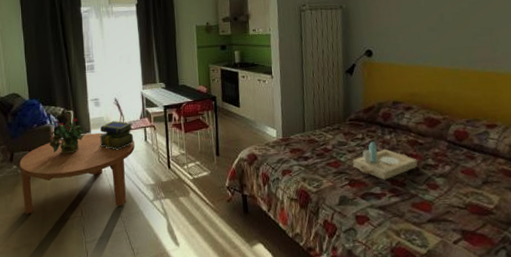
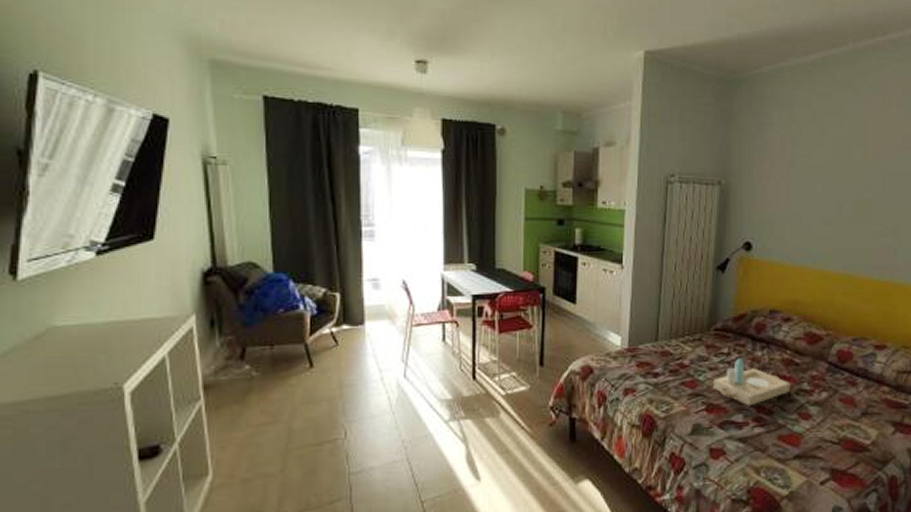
coffee table: present [19,132,135,215] -> none [255,326,427,434]
potted plant: present [49,118,86,154] -> none [301,304,359,353]
stack of books: present [98,121,133,150] -> none [376,311,426,351]

